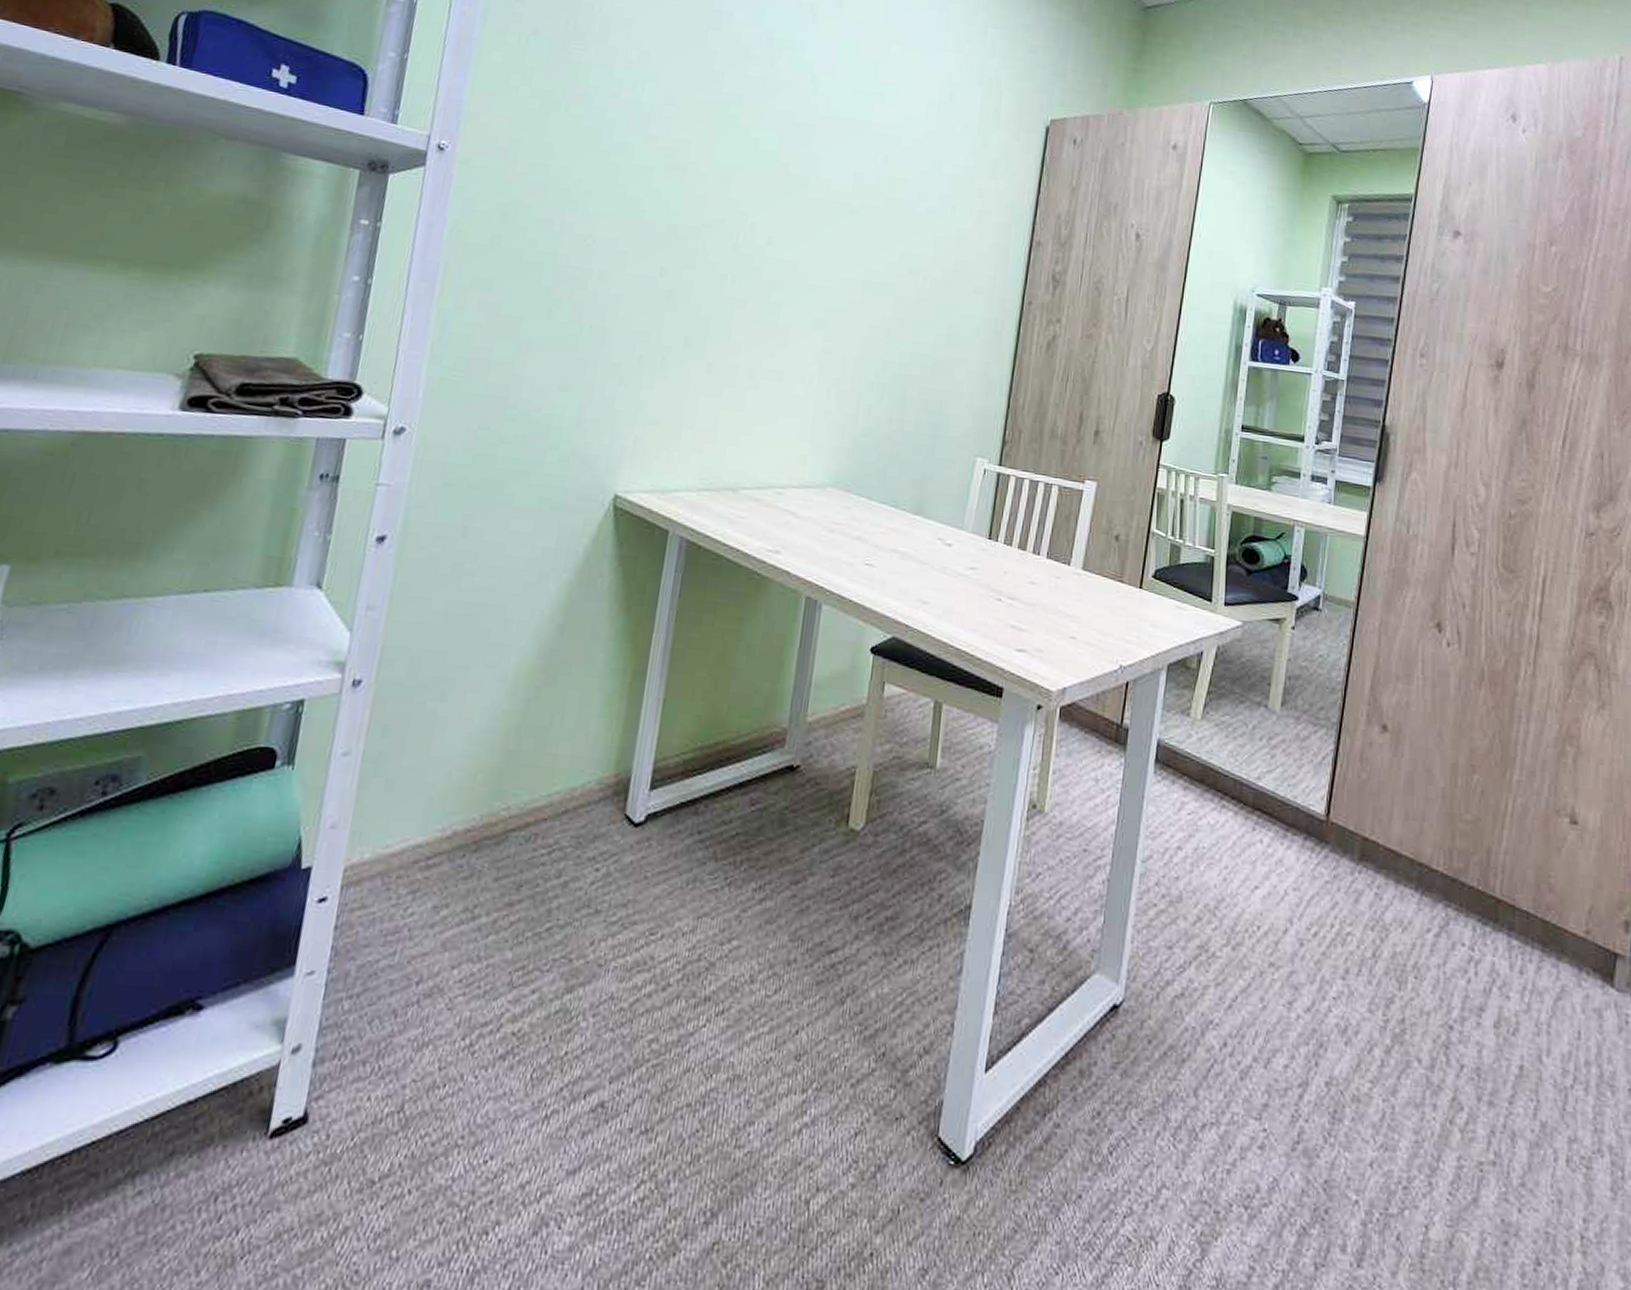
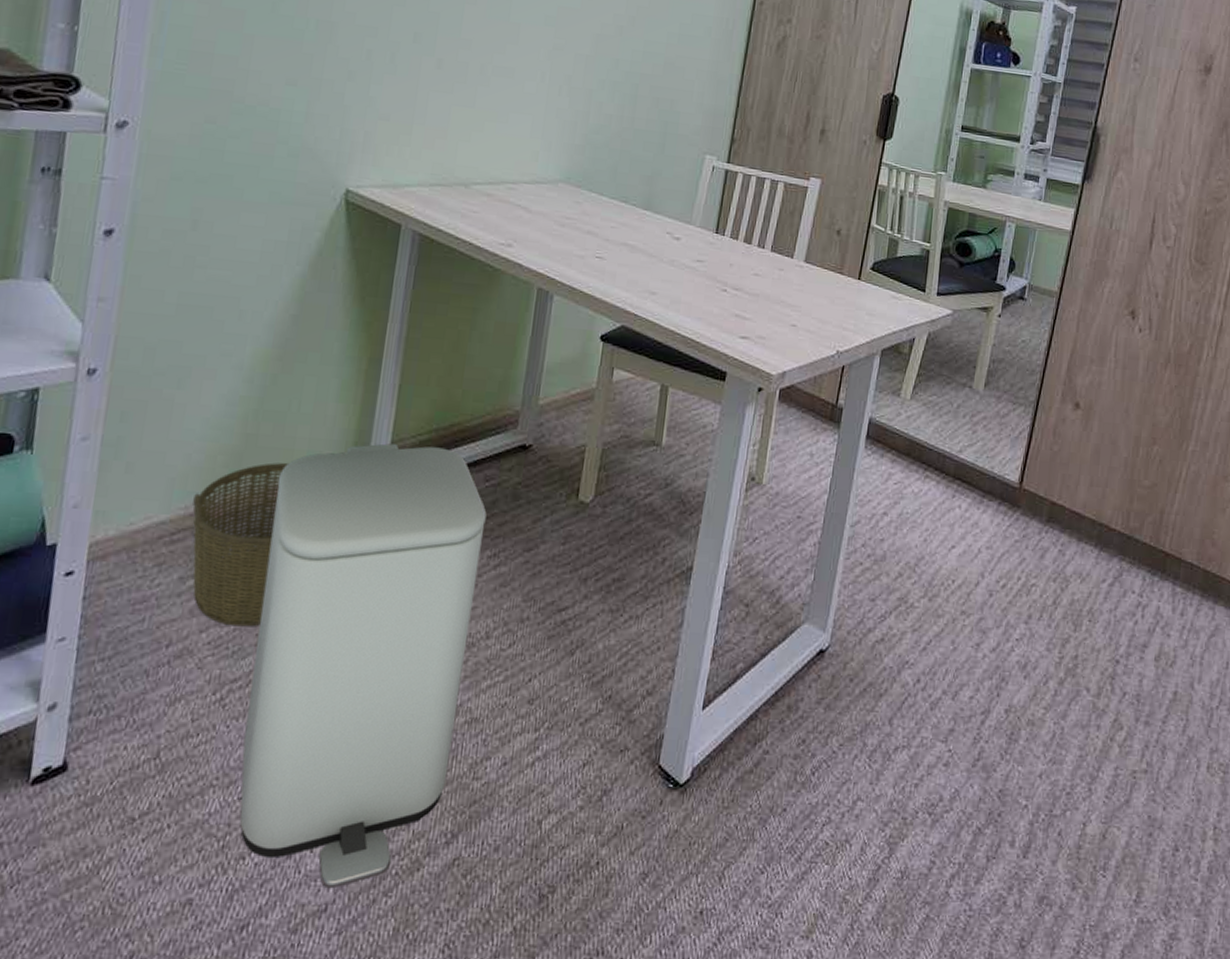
basket: none [447,781,549,964] -> present [193,462,288,627]
pedal bin: none [484,762,752,1274] -> present [239,443,487,889]

